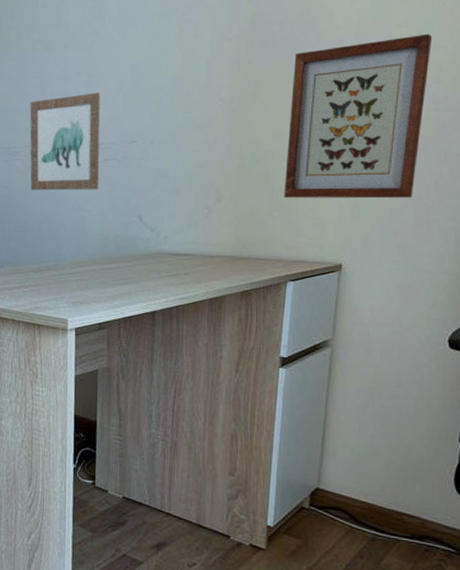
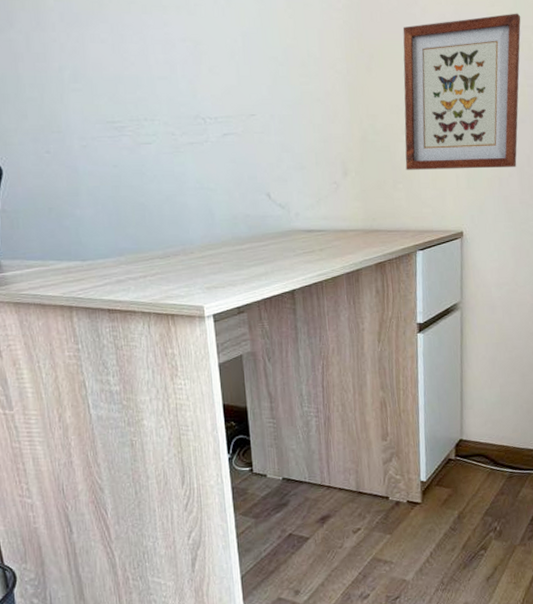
wall art: present [30,93,100,191] -> none [131,61,221,170]

